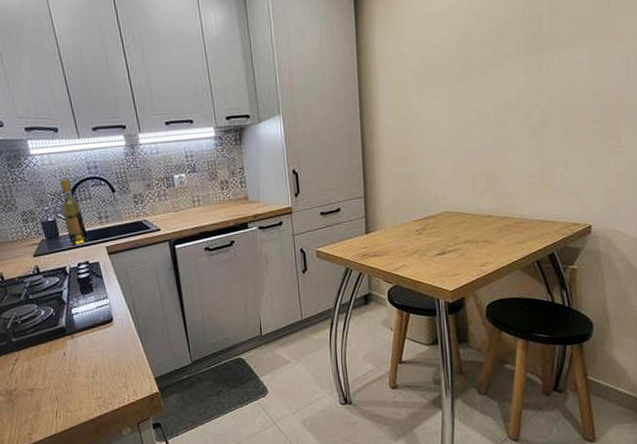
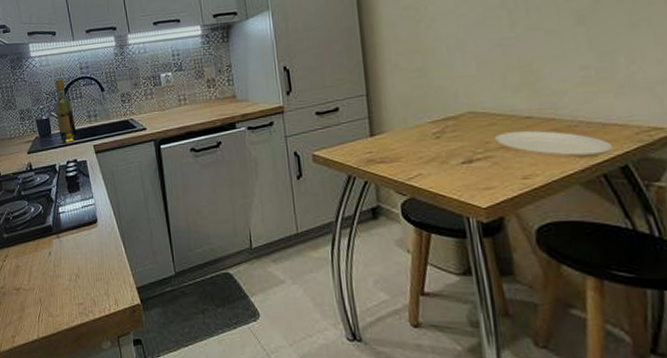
plate: none [462,227,546,249] -> present [494,131,613,159]

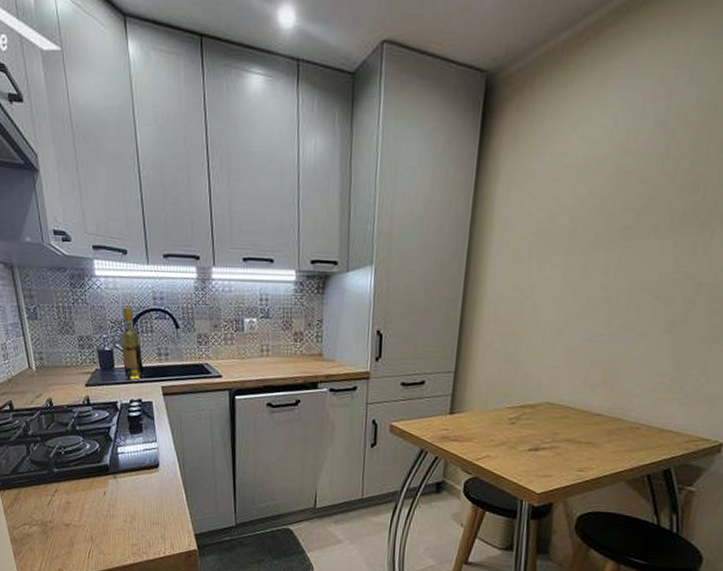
plate: present [494,131,613,159] -> none [563,426,663,459]

